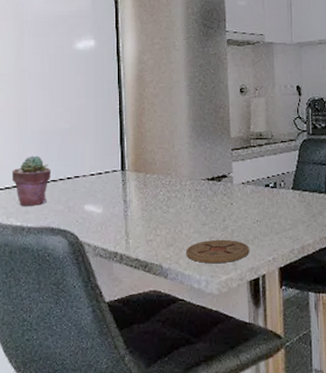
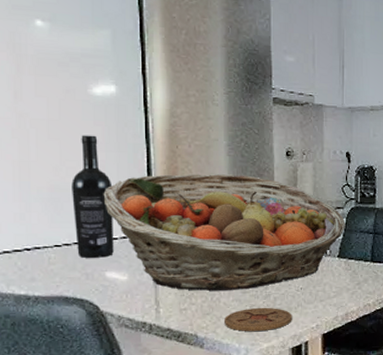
potted succulent: present [11,155,52,206] -> none [11,215,64,273]
wine bottle: none [59,84,91,192] -> present [71,135,114,258]
fruit basket: none [83,112,299,223] -> present [103,173,346,291]

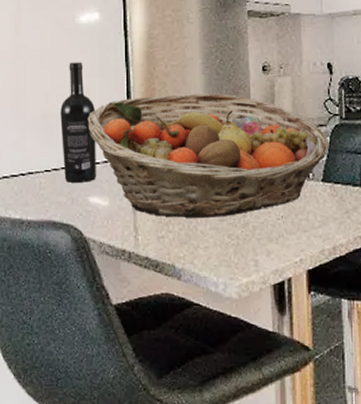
coaster: present [225,307,292,332] -> none [202,237,273,265]

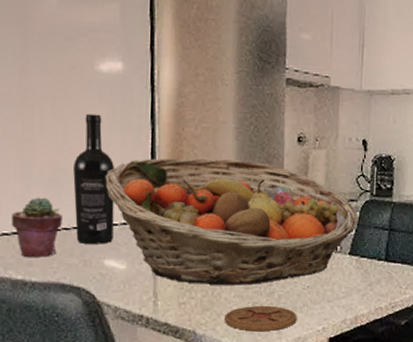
potted succulent: none [9,141,53,197] -> present [11,197,64,257]
coaster: none [202,237,273,265] -> present [225,305,297,332]

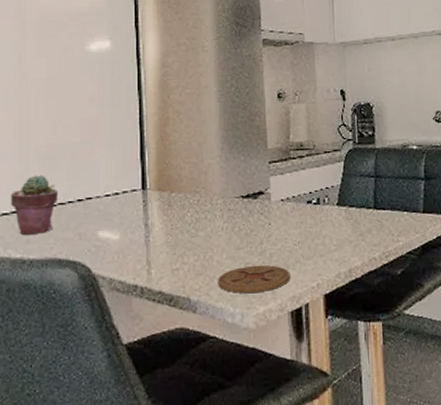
wine bottle: present [73,113,115,244] -> none [67,91,106,217]
fruit basket: present [105,158,359,285] -> none [97,121,344,248]

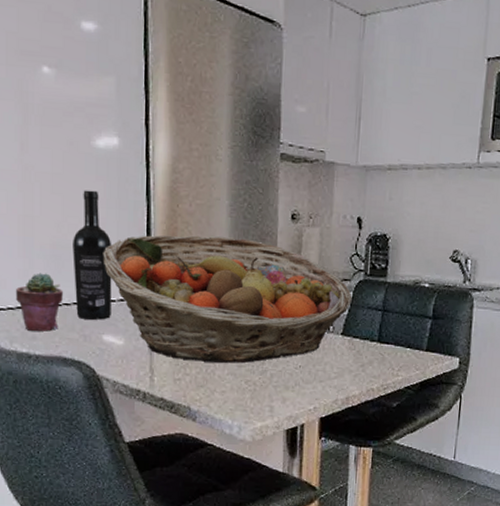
wine bottle: none [67,91,106,217] -> present [73,190,112,320]
fruit basket: none [97,121,344,248] -> present [103,235,352,363]
coaster: present [218,265,290,294] -> none [218,383,289,410]

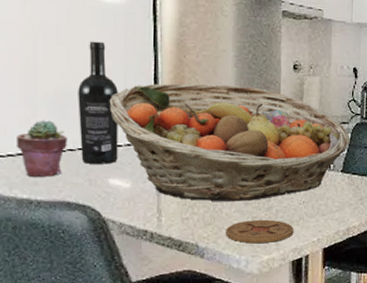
coaster: none [218,383,289,410] -> present [226,219,294,244]

